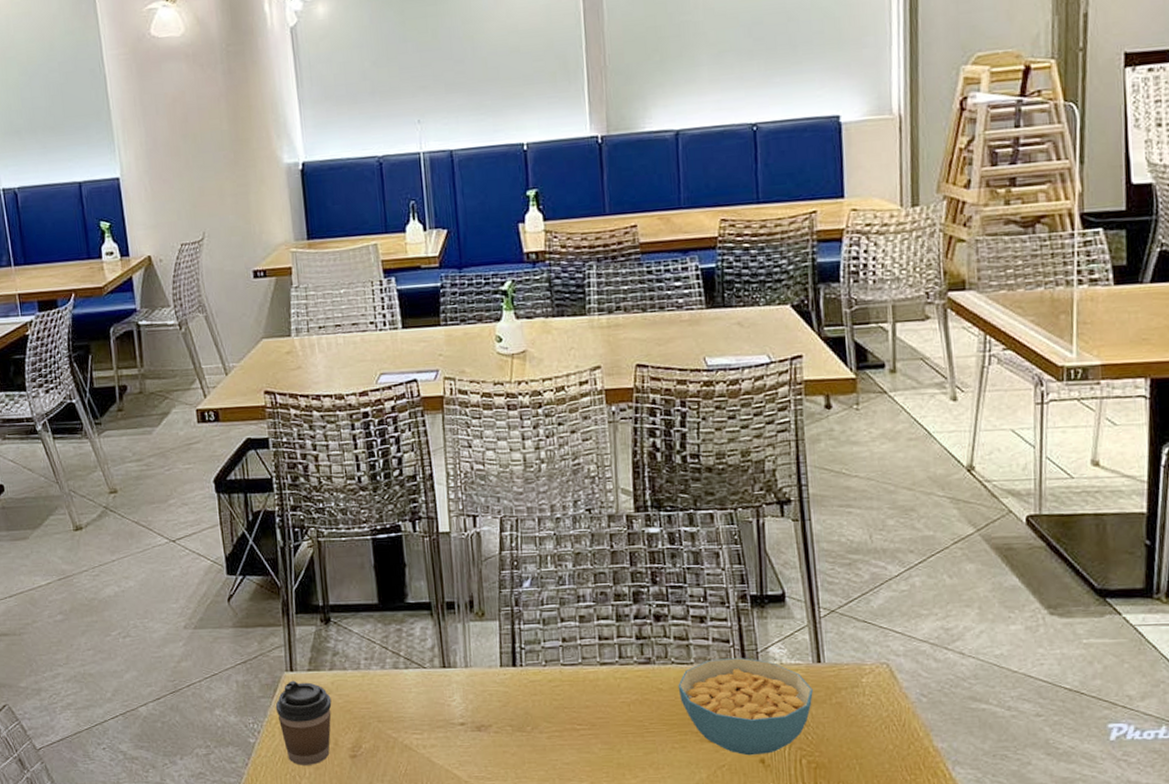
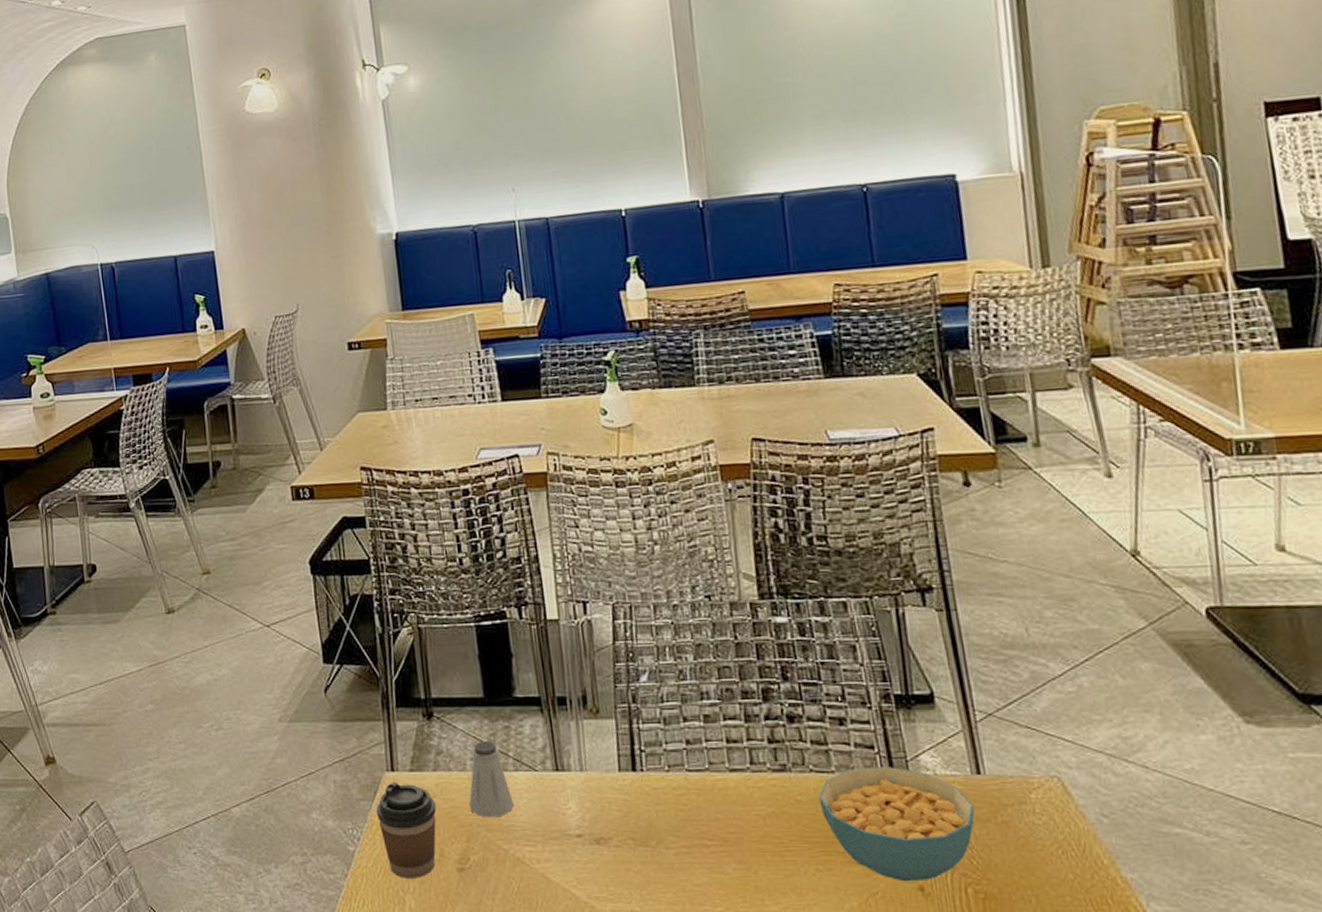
saltshaker: none [362,642,403,710] -> present [469,740,514,818]

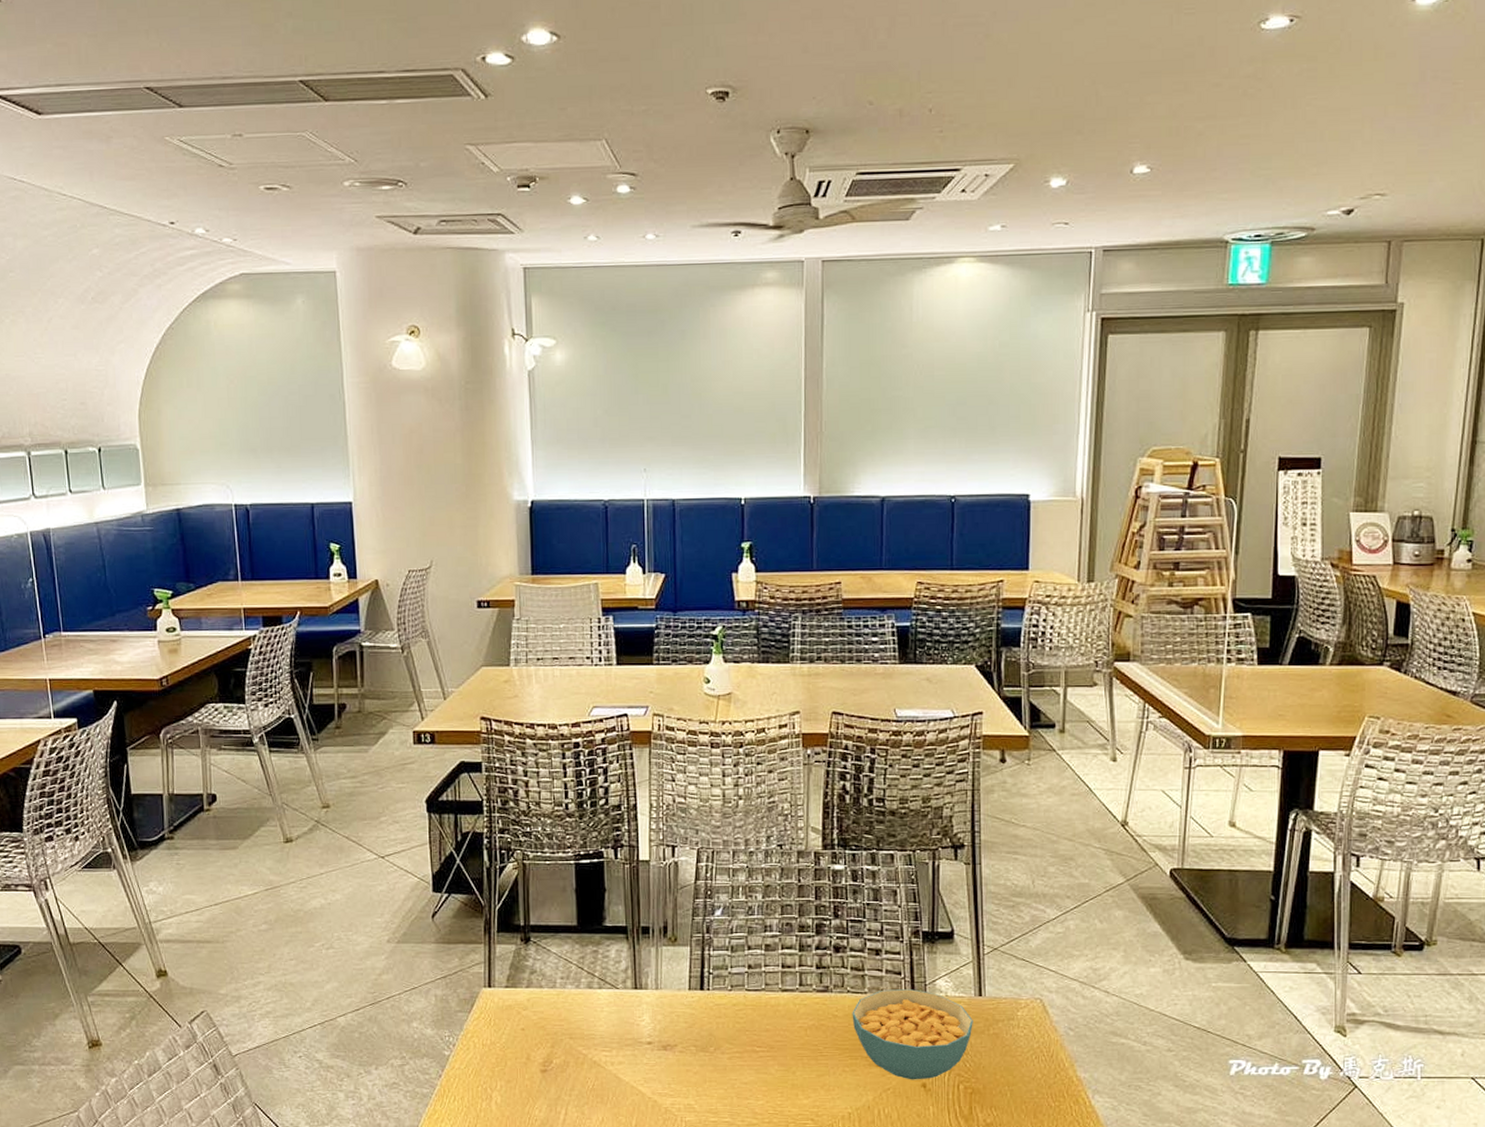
coffee cup: present [375,781,437,878] -> none [471,996,526,1078]
saltshaker: present [469,740,514,818] -> none [556,962,595,1028]

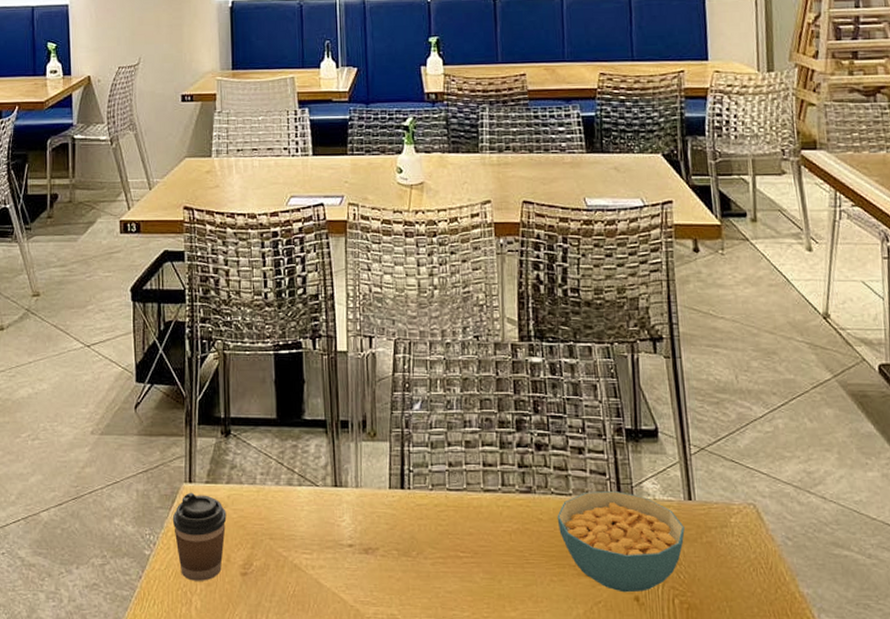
coffee cup: none [471,996,526,1078] -> present [172,492,227,581]

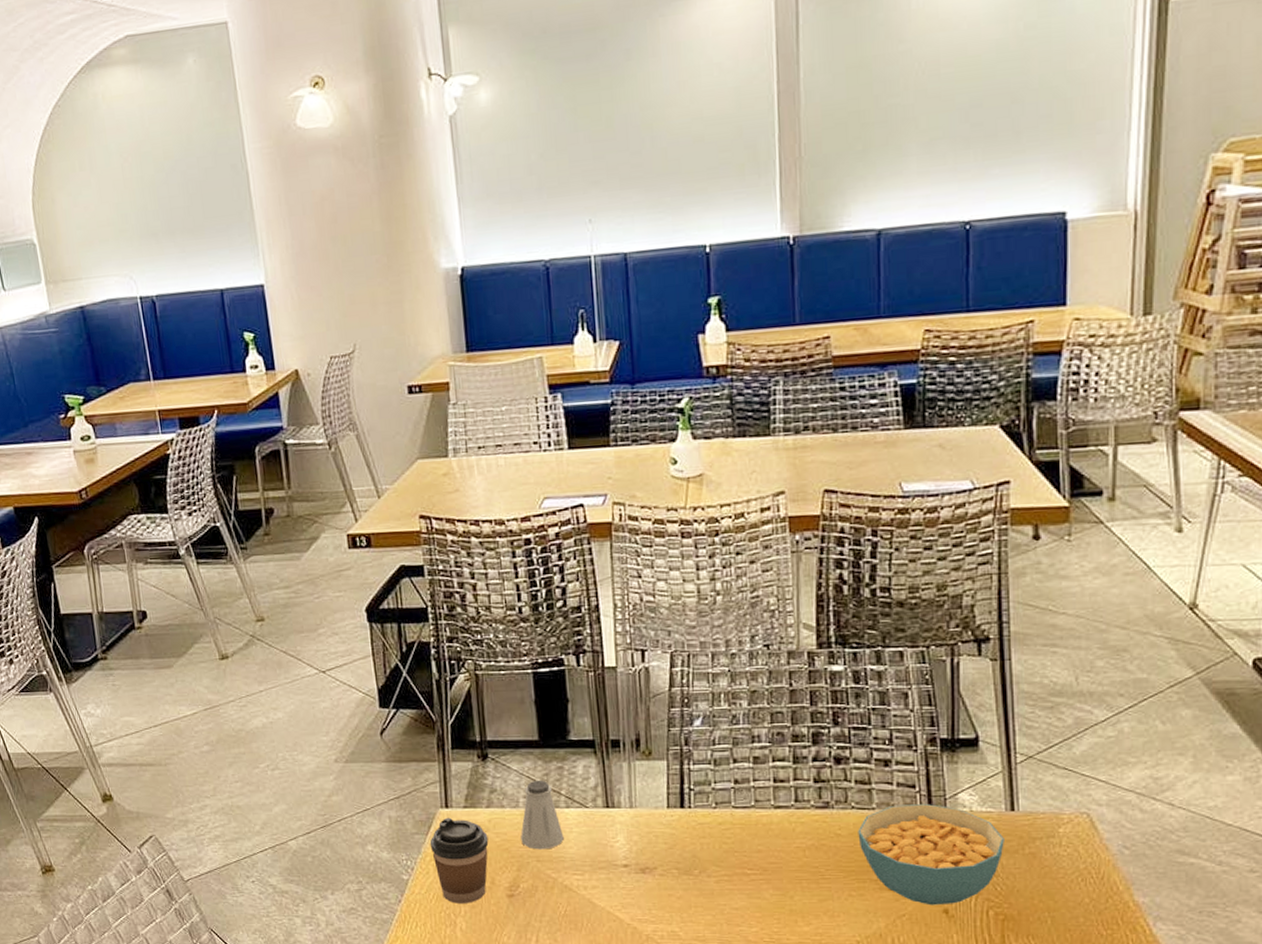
saltshaker: none [256,457,295,527] -> present [521,780,564,850]

